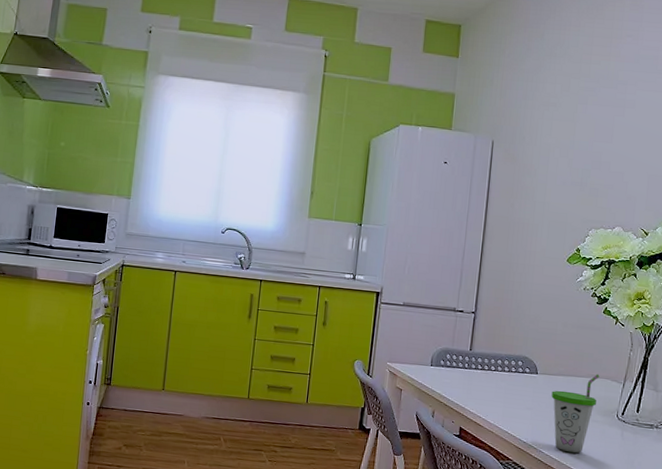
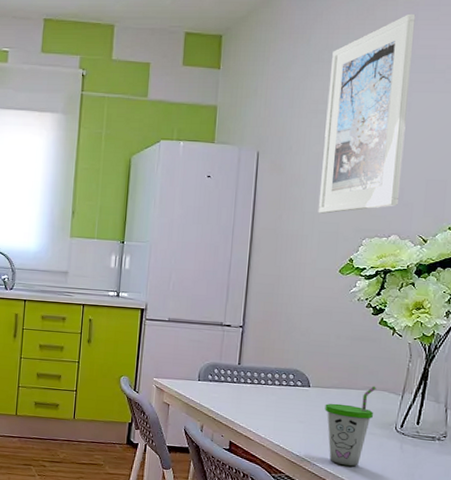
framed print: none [548,15,641,204] -> present [318,13,416,214]

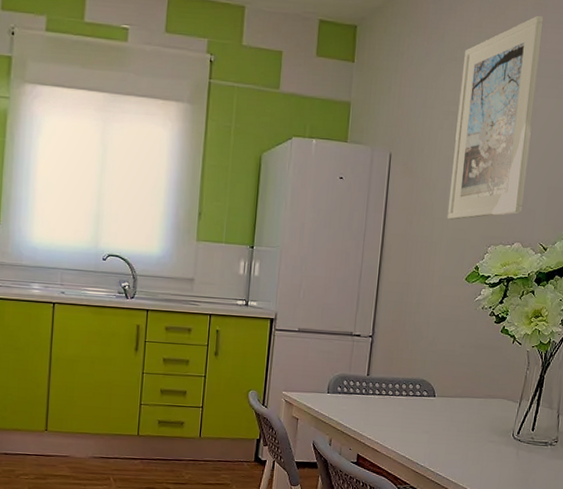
cup: present [325,386,376,467] -> none [448,394,497,475]

